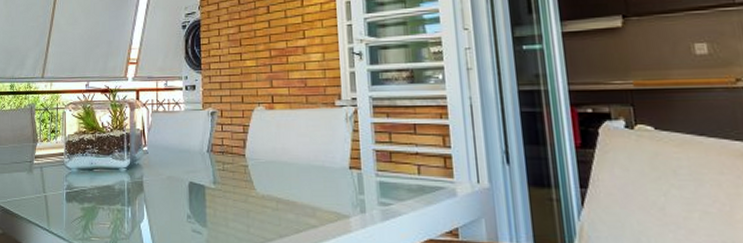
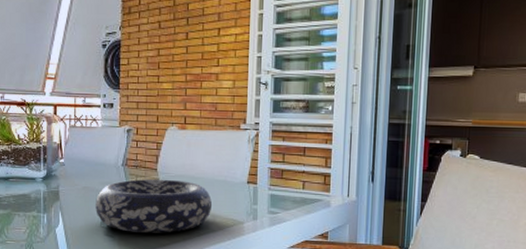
decorative bowl: none [181,166,310,229] -> present [96,179,212,233]

